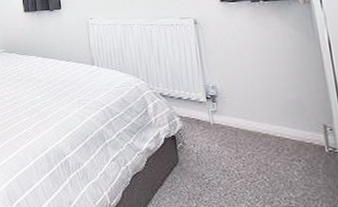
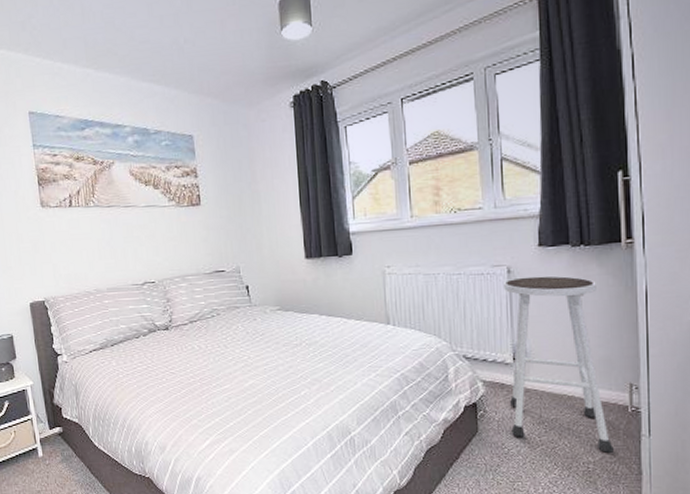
stool: none [192,26,315,190] -> present [504,276,614,453]

